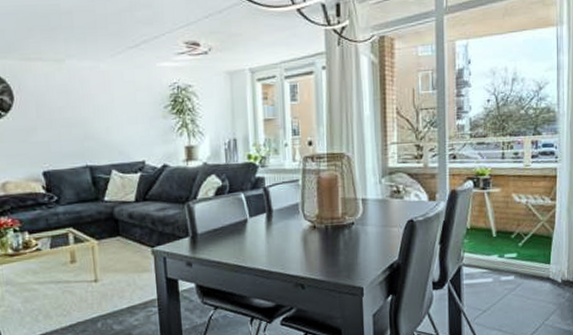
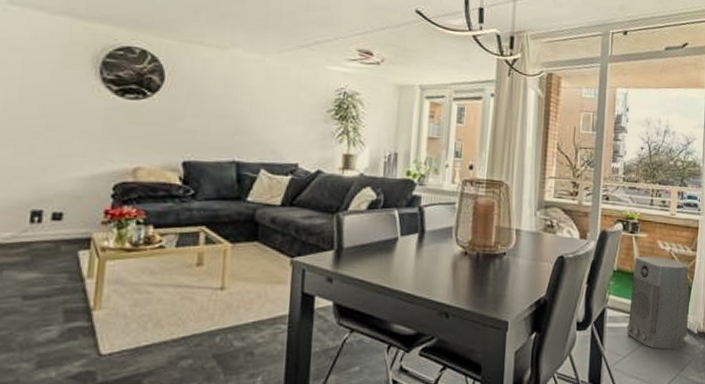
air purifier: none [484,210,551,301] -> present [626,256,690,350]

